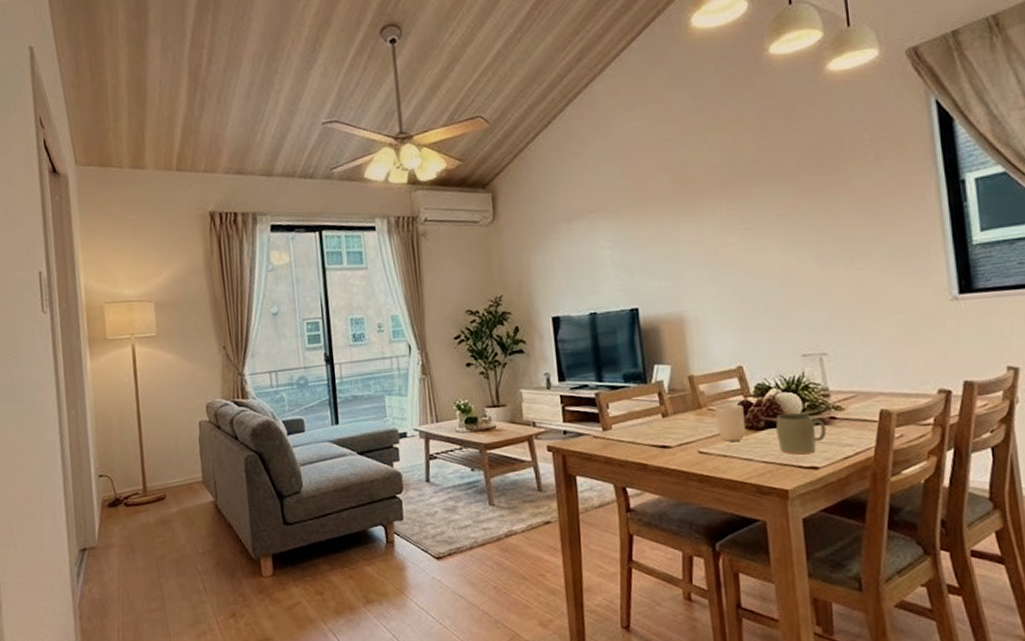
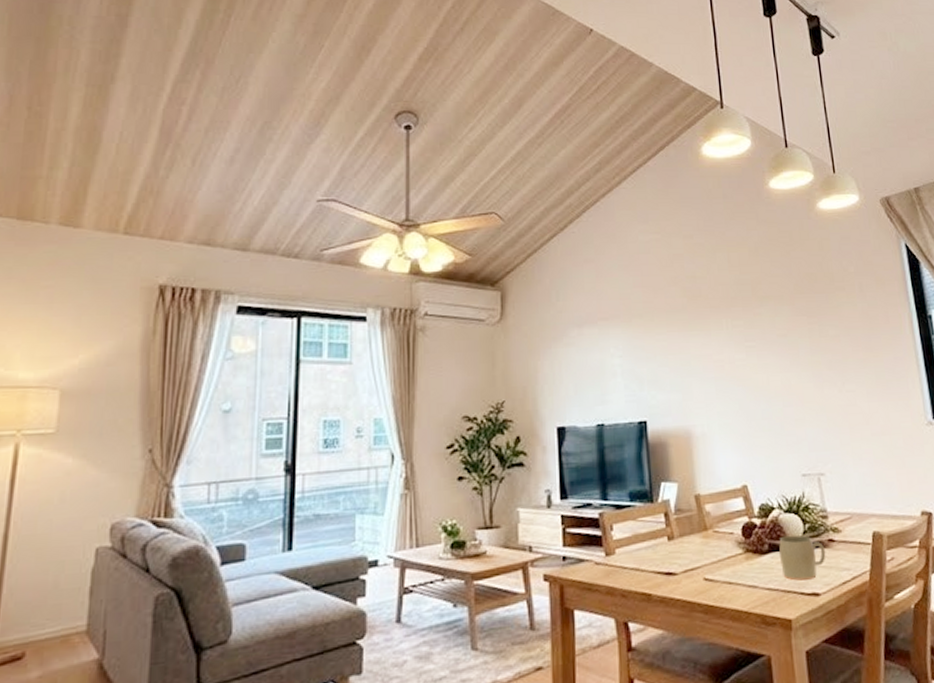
cup: present [714,404,746,442] -> none [720,525,750,567]

